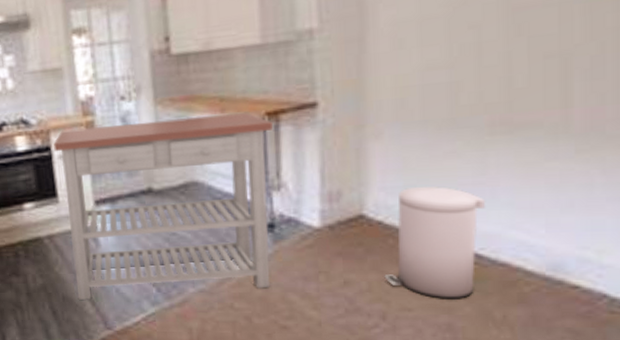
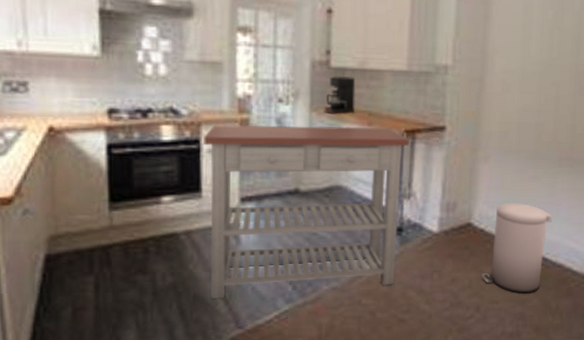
coffee maker: none [170,61,204,104] -> present [325,75,356,114]

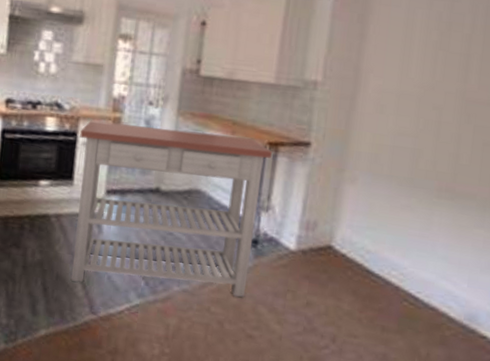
coffee maker: present [325,75,356,114] -> none [191,84,223,121]
pedal bin: present [481,202,553,293] -> none [339,229,427,334]

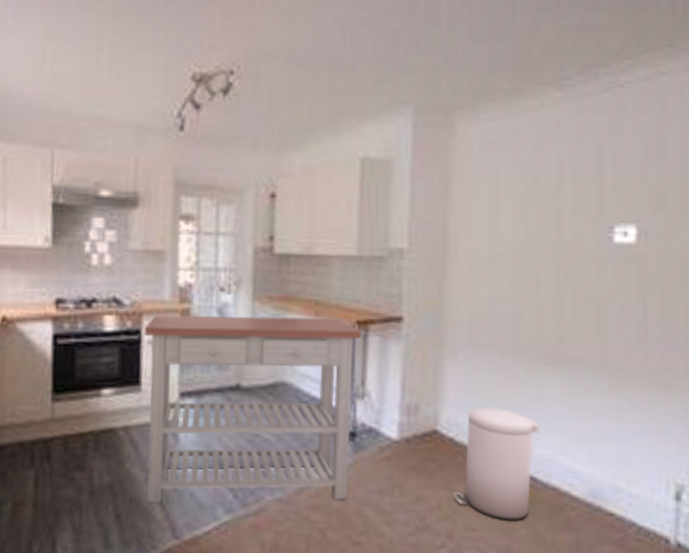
pedal bin: none [339,229,427,334] -> present [452,407,541,521]

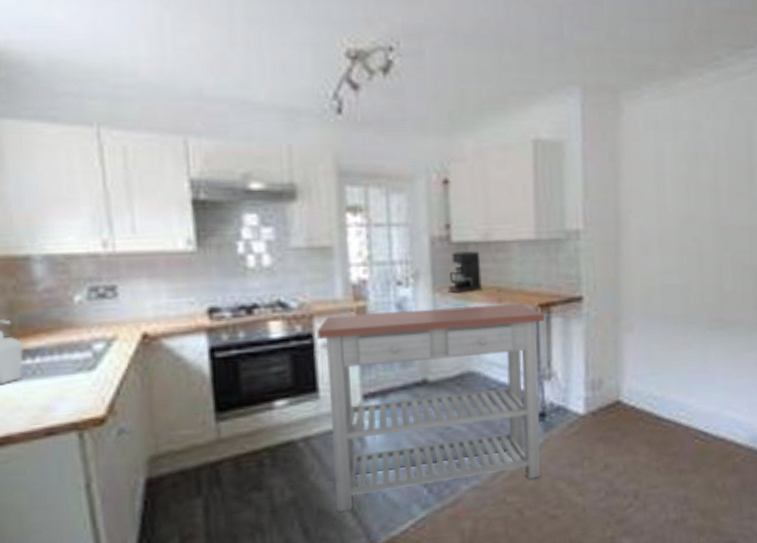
coffee maker: none [268,262,301,303] -> present [449,250,482,293]
pedal bin: present [452,407,541,521] -> none [636,373,709,475]

